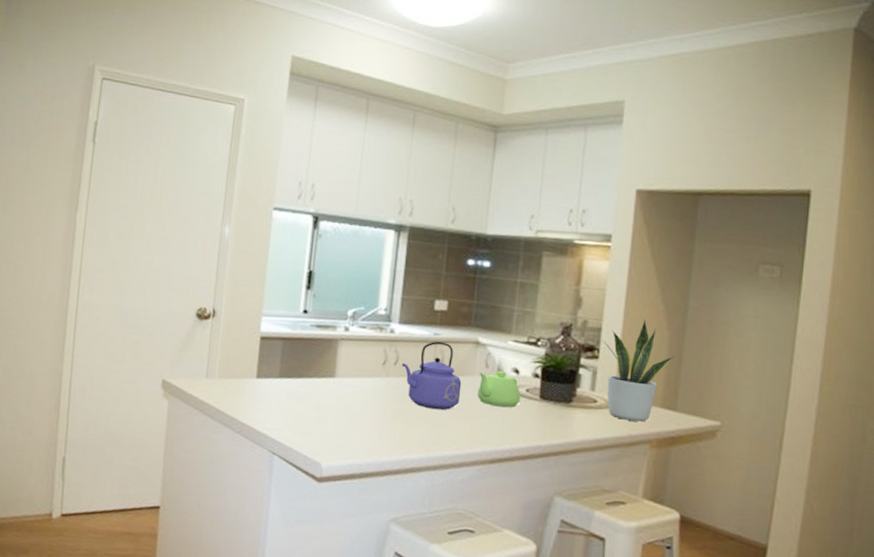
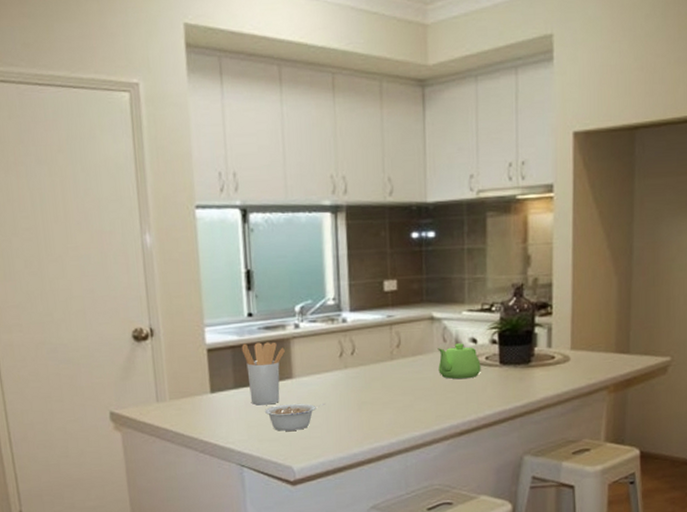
utensil holder: none [292,337,332,399] -> present [241,342,285,405]
legume: none [303,400,363,429] -> present [264,403,326,431]
kettle: present [402,341,462,410] -> none [359,323,423,393]
potted plant: present [602,319,675,422] -> none [553,267,624,371]

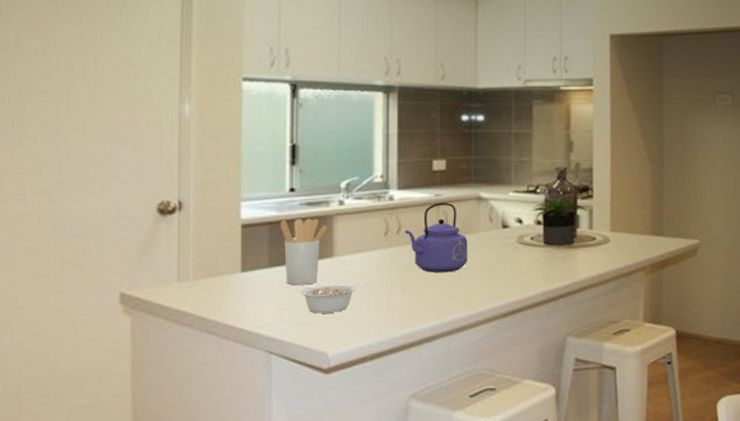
kettle: none [359,323,423,393] -> present [405,202,468,273]
teapot: present [437,343,481,379] -> none [484,223,526,259]

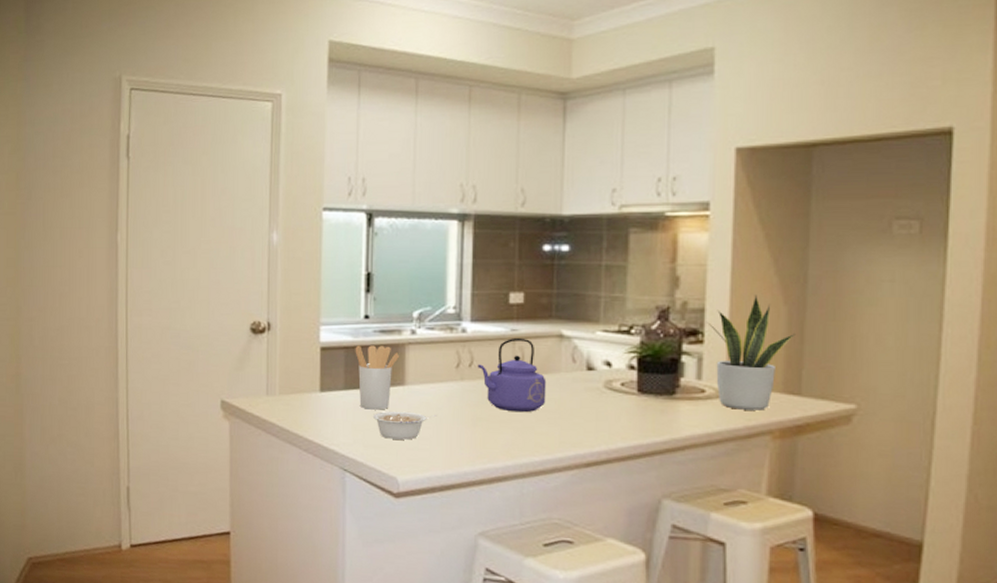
potted plant: none [594,155,657,252] -> present [706,294,795,411]

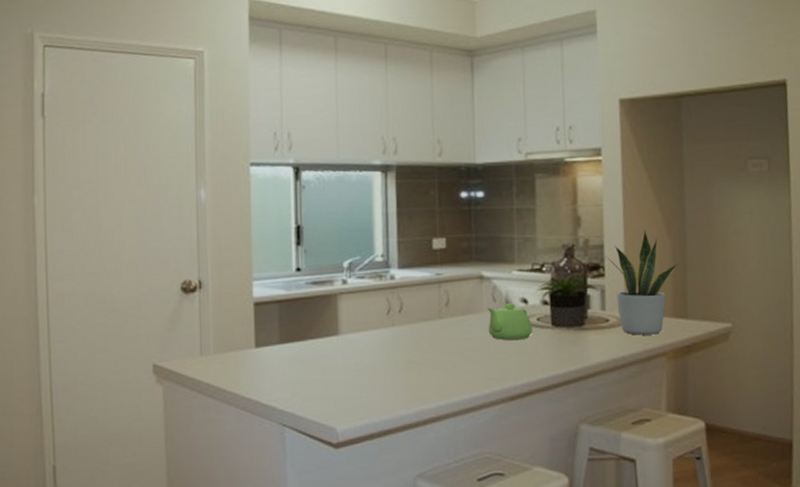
utensil holder: present [355,345,399,410] -> none [288,297,332,362]
legume: present [372,411,438,440] -> none [308,361,372,390]
kettle: present [478,337,547,413] -> none [407,281,472,353]
teapot: none [565,365,615,405] -> present [487,303,532,341]

